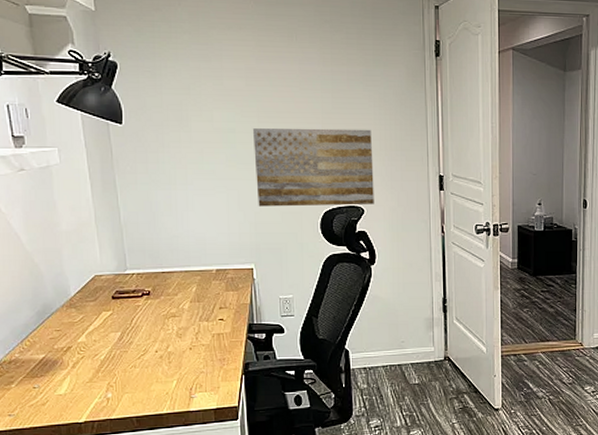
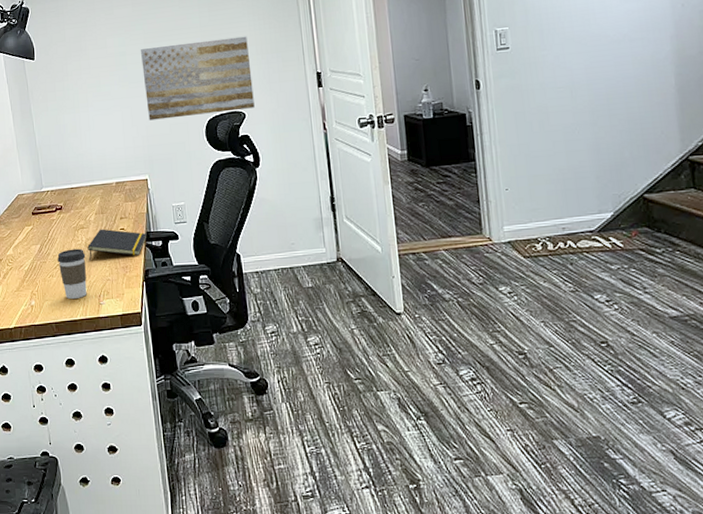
coffee cup: none [142,338,177,392] -> present [57,248,87,299]
notepad: none [179,318,249,352] -> present [87,229,147,261]

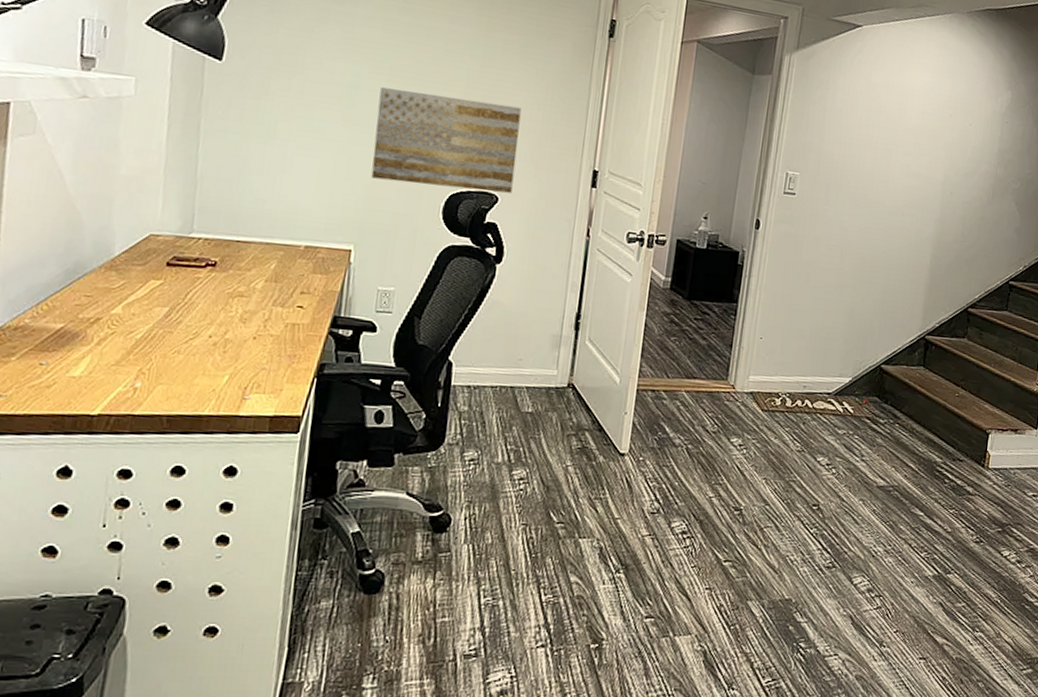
coffee cup: present [57,248,87,299] -> none [191,320,238,388]
notepad: present [87,229,147,261] -> none [241,301,334,344]

